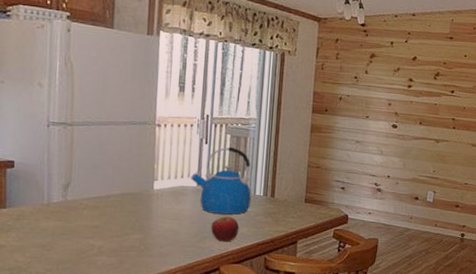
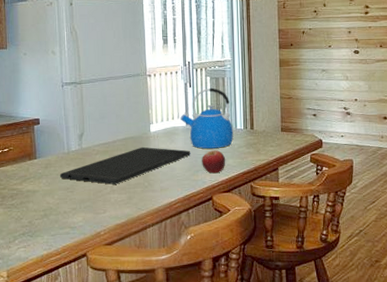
cutting board: none [34,205,200,246] -> present [59,146,191,185]

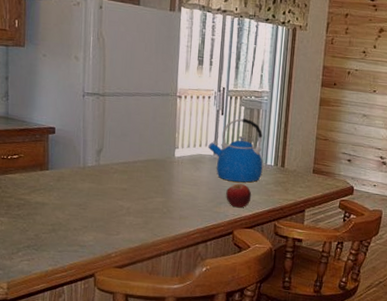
cutting board: present [59,146,191,185] -> none [72,171,216,207]

